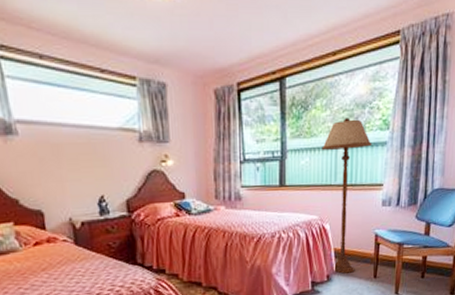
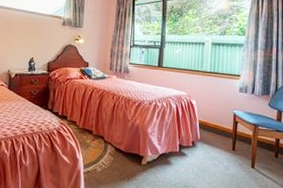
floor lamp: present [321,118,372,274] -> none [191,24,232,143]

